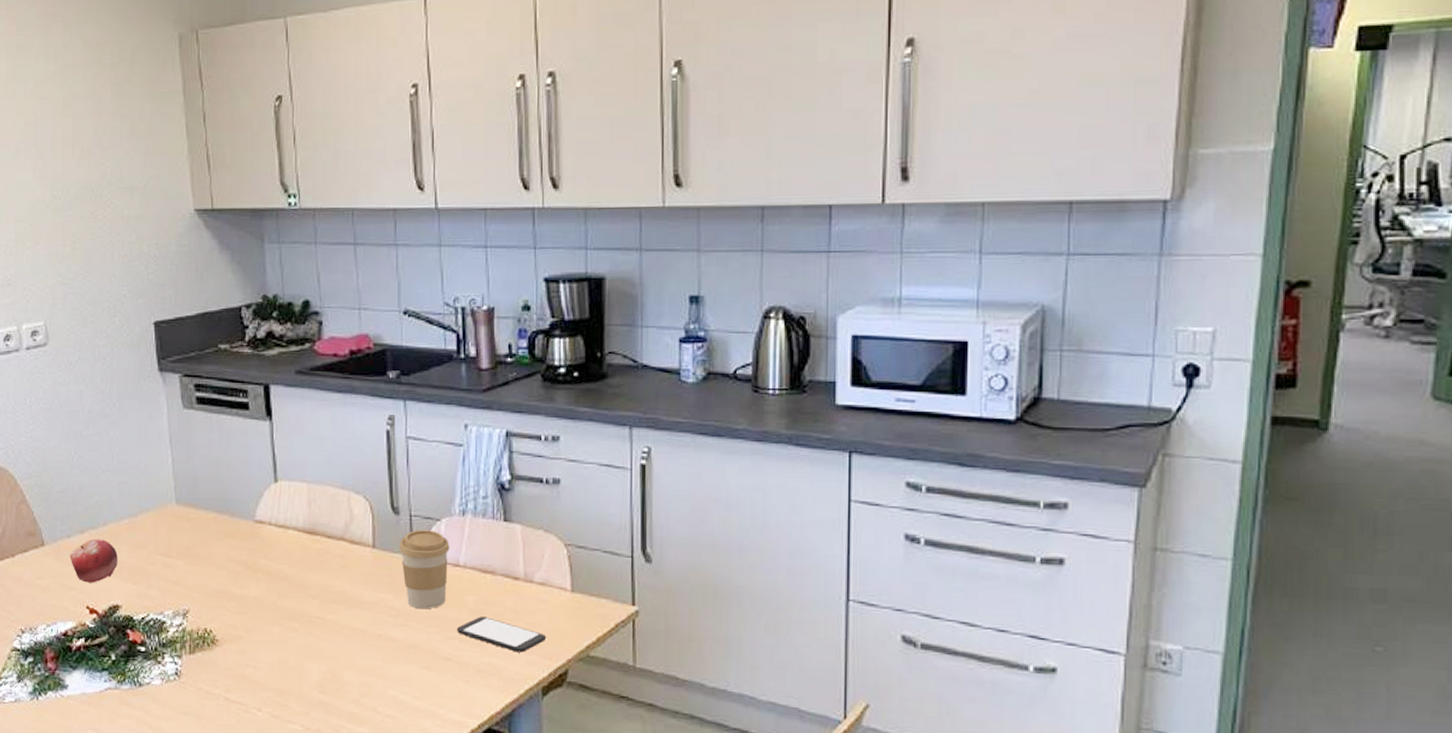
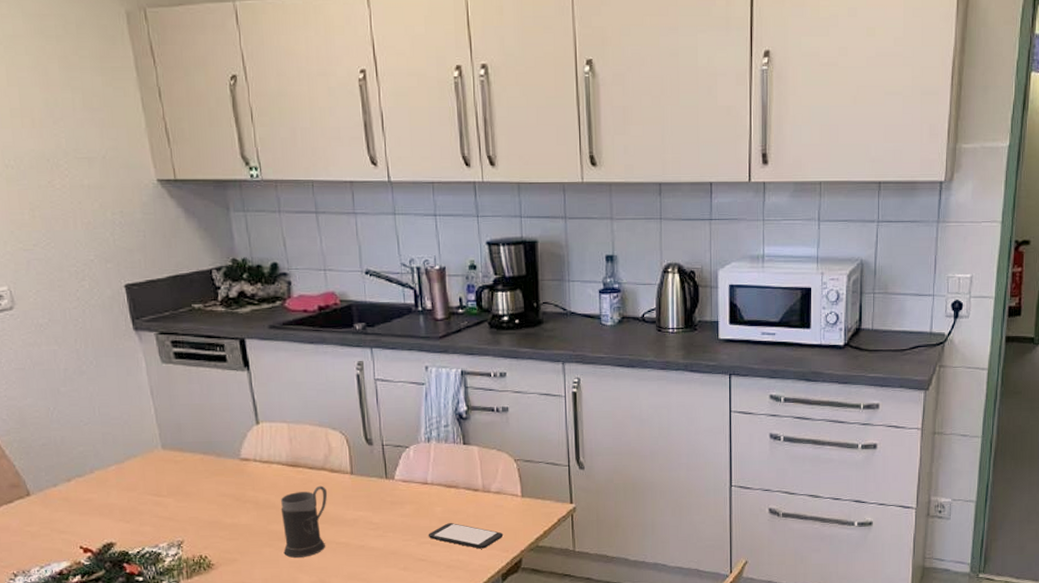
fruit: present [70,539,118,583] -> none [57,485,108,526]
mug: none [293,558,346,642] -> present [280,485,328,558]
coffee cup: present [399,530,450,610] -> none [374,456,419,522]

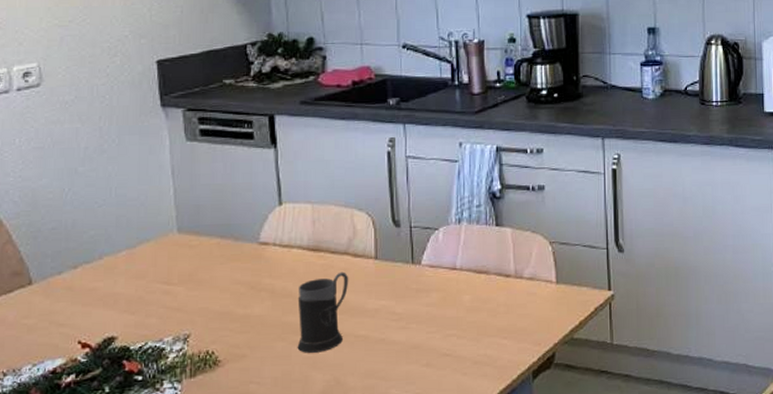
smartphone: present [428,523,504,549] -> none [454,313,536,342]

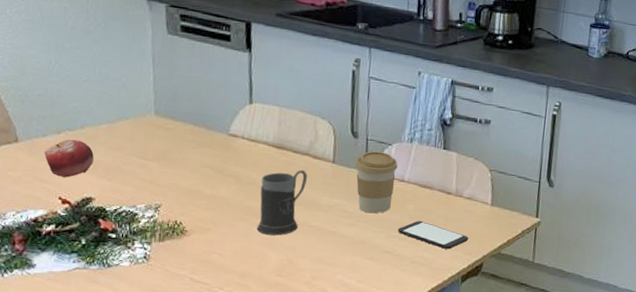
fruit: none [60,272,114,318] -> present [44,139,94,178]
coffee cup: none [400,239,447,312] -> present [355,151,398,214]
smartphone: none [454,313,536,342] -> present [397,221,469,250]

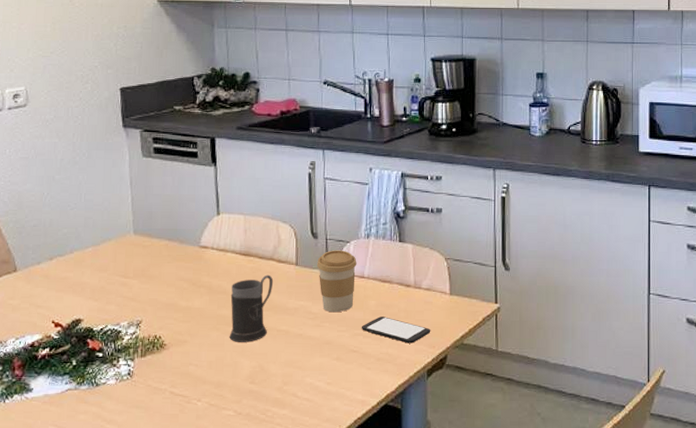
fruit: present [44,139,94,178] -> none [39,264,82,301]

